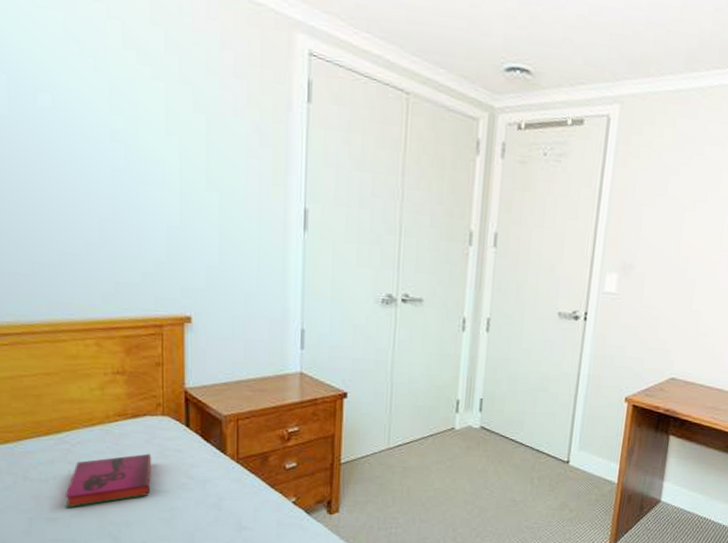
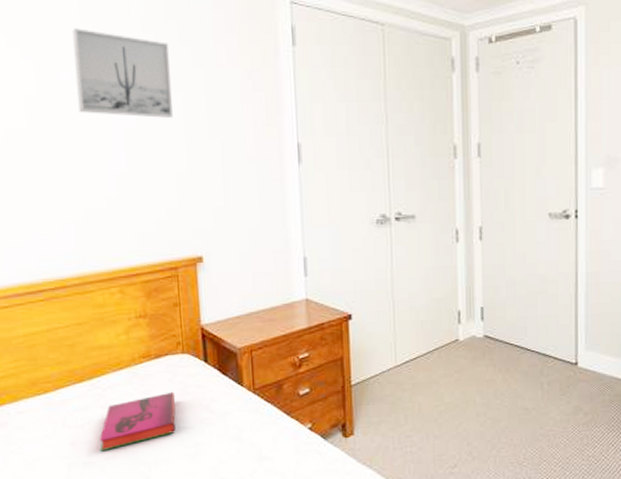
wall art: none [55,46,168,163] -> present [72,28,173,118]

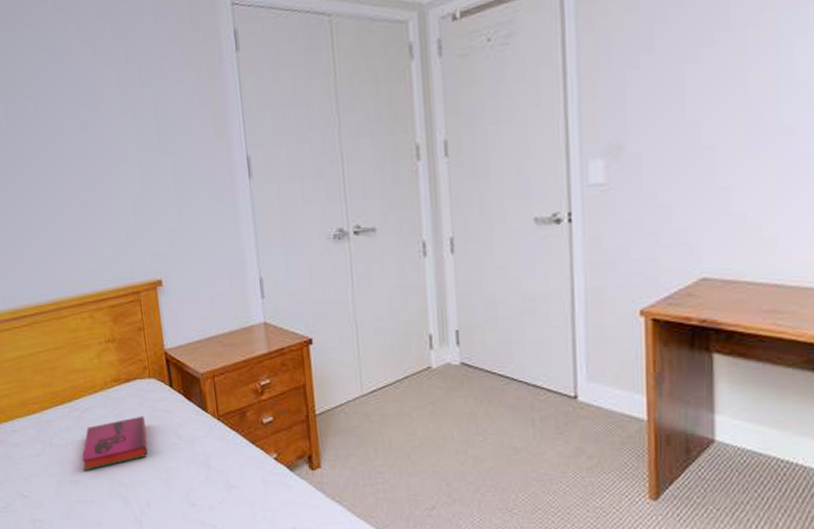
wall art: present [72,28,173,118] -> none [32,58,126,142]

